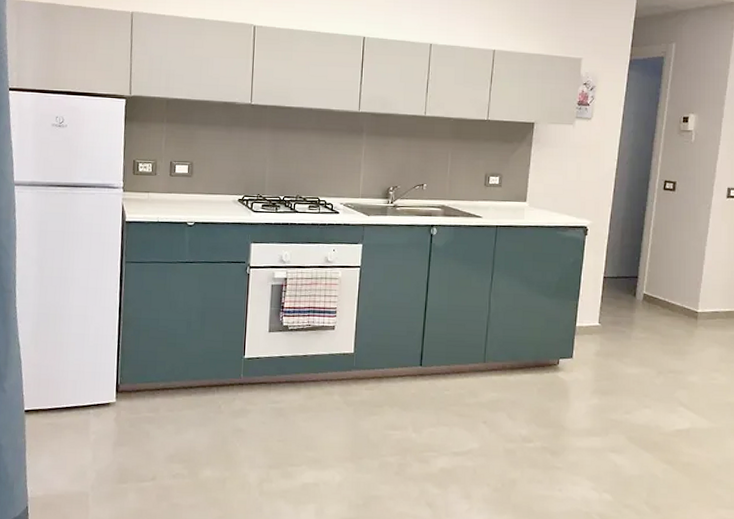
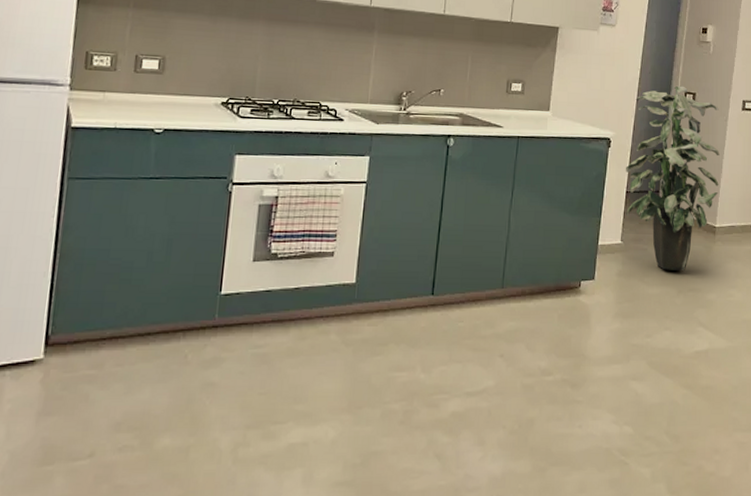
indoor plant: none [603,175,702,353] -> present [626,85,720,270]

